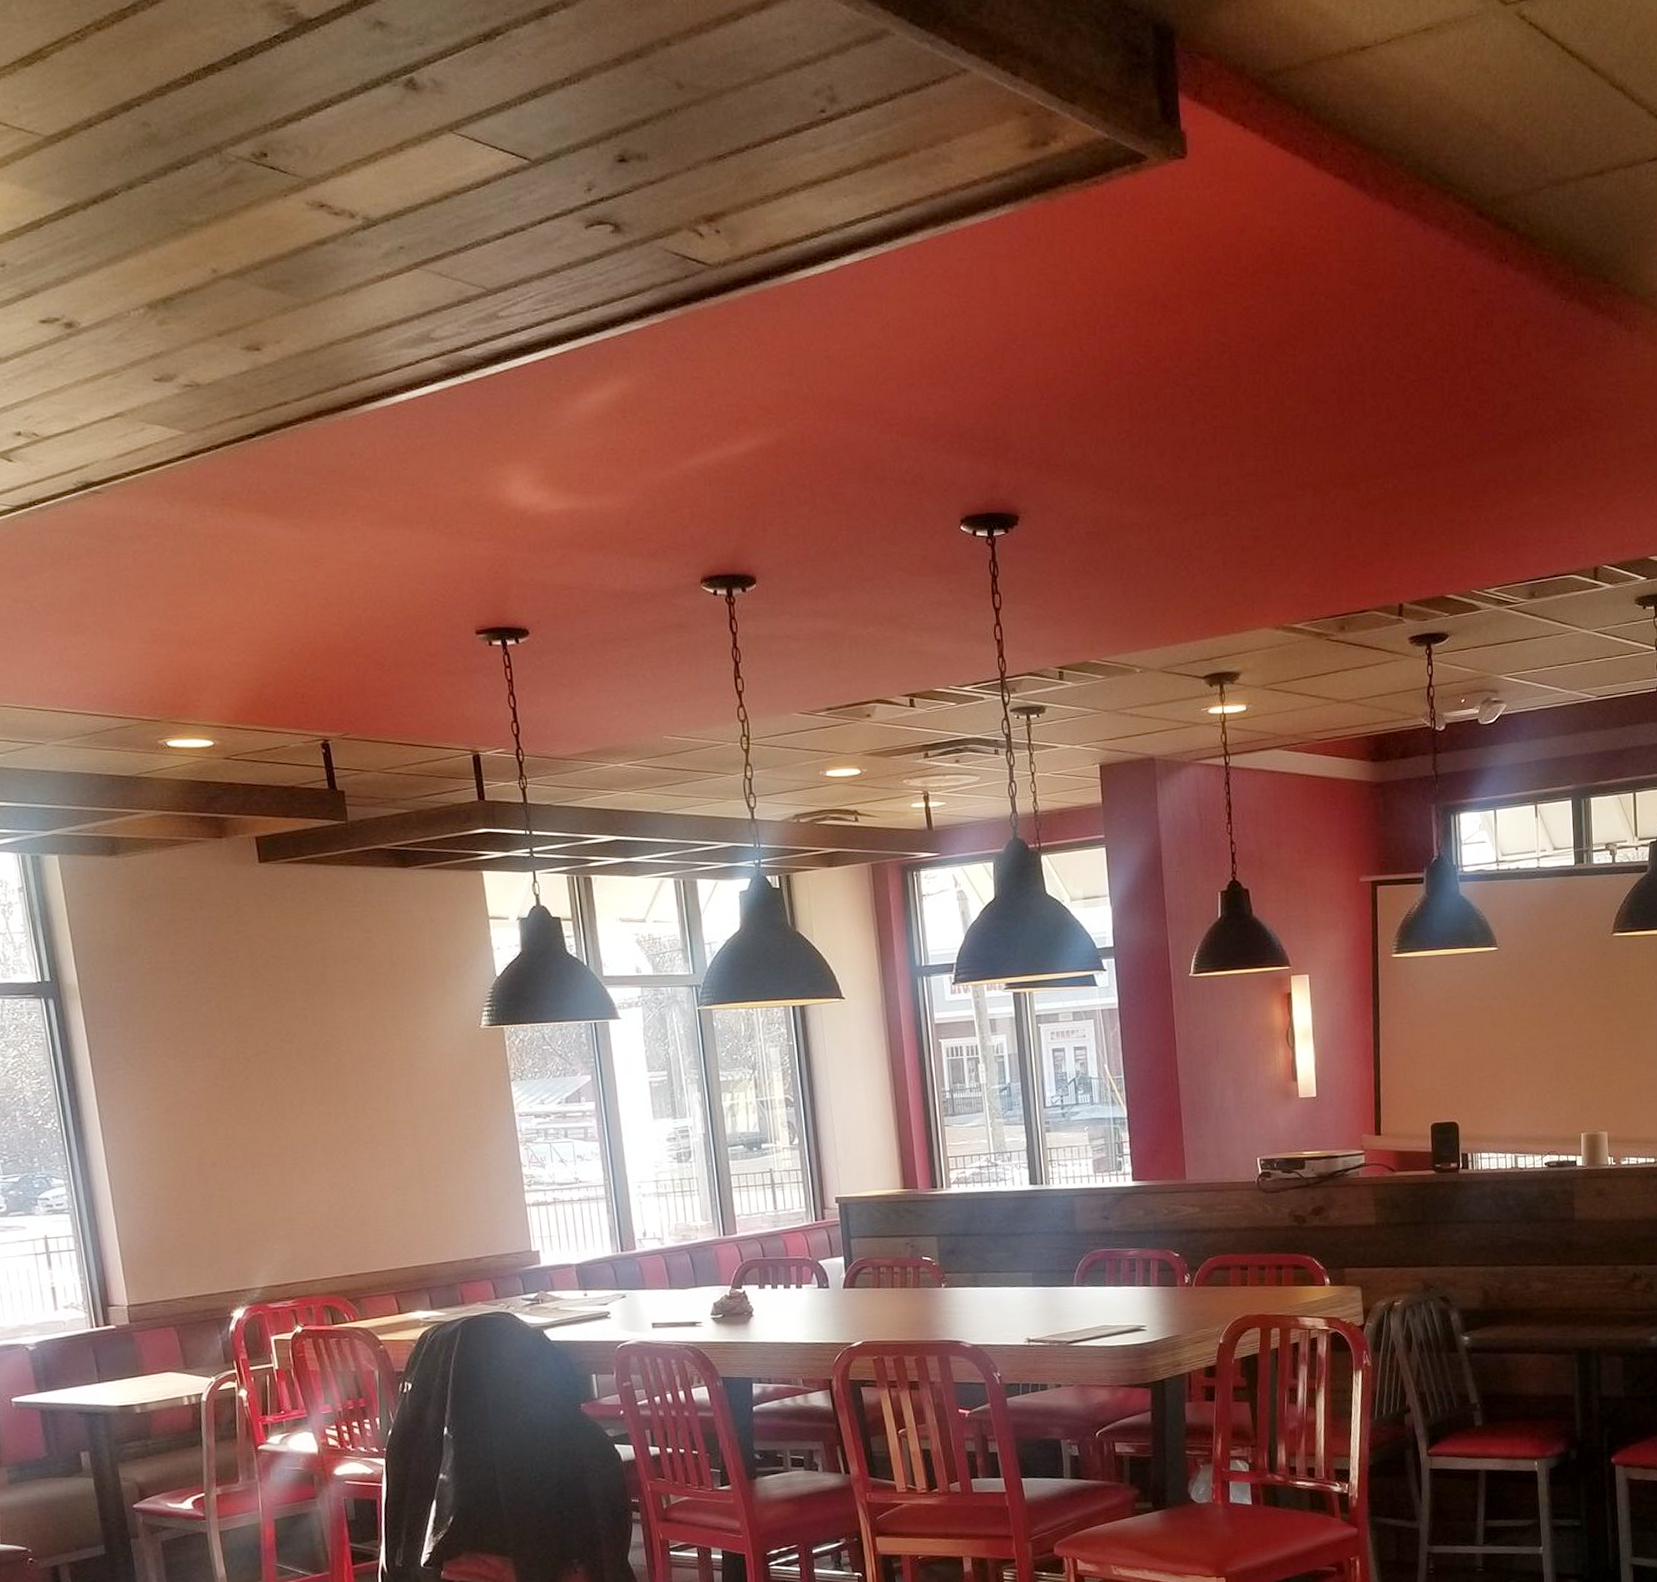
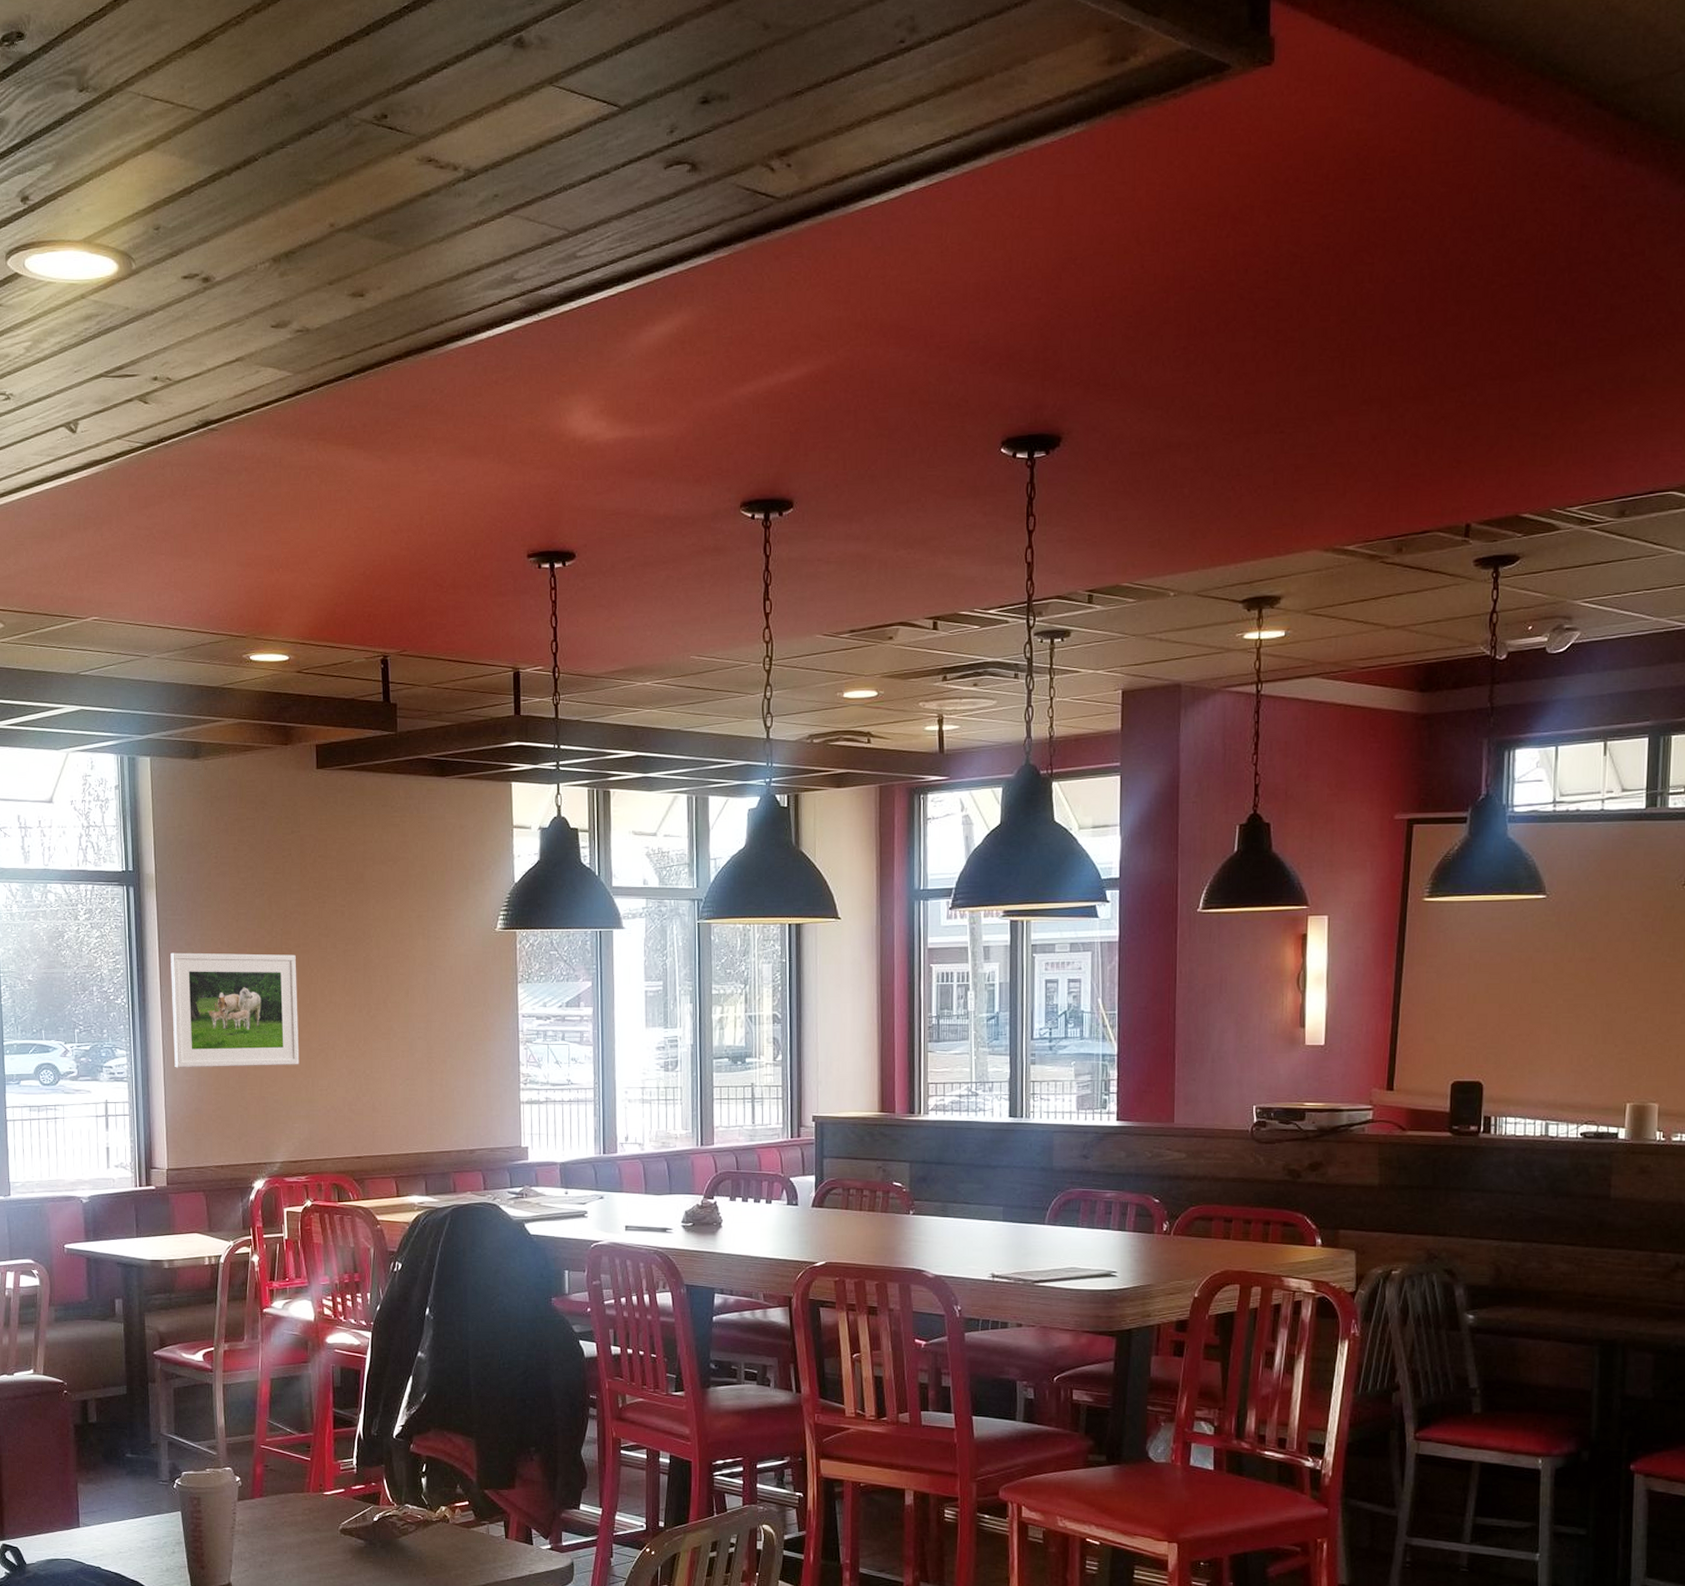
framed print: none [106,1064,272,1195] -> present [171,952,300,1068]

